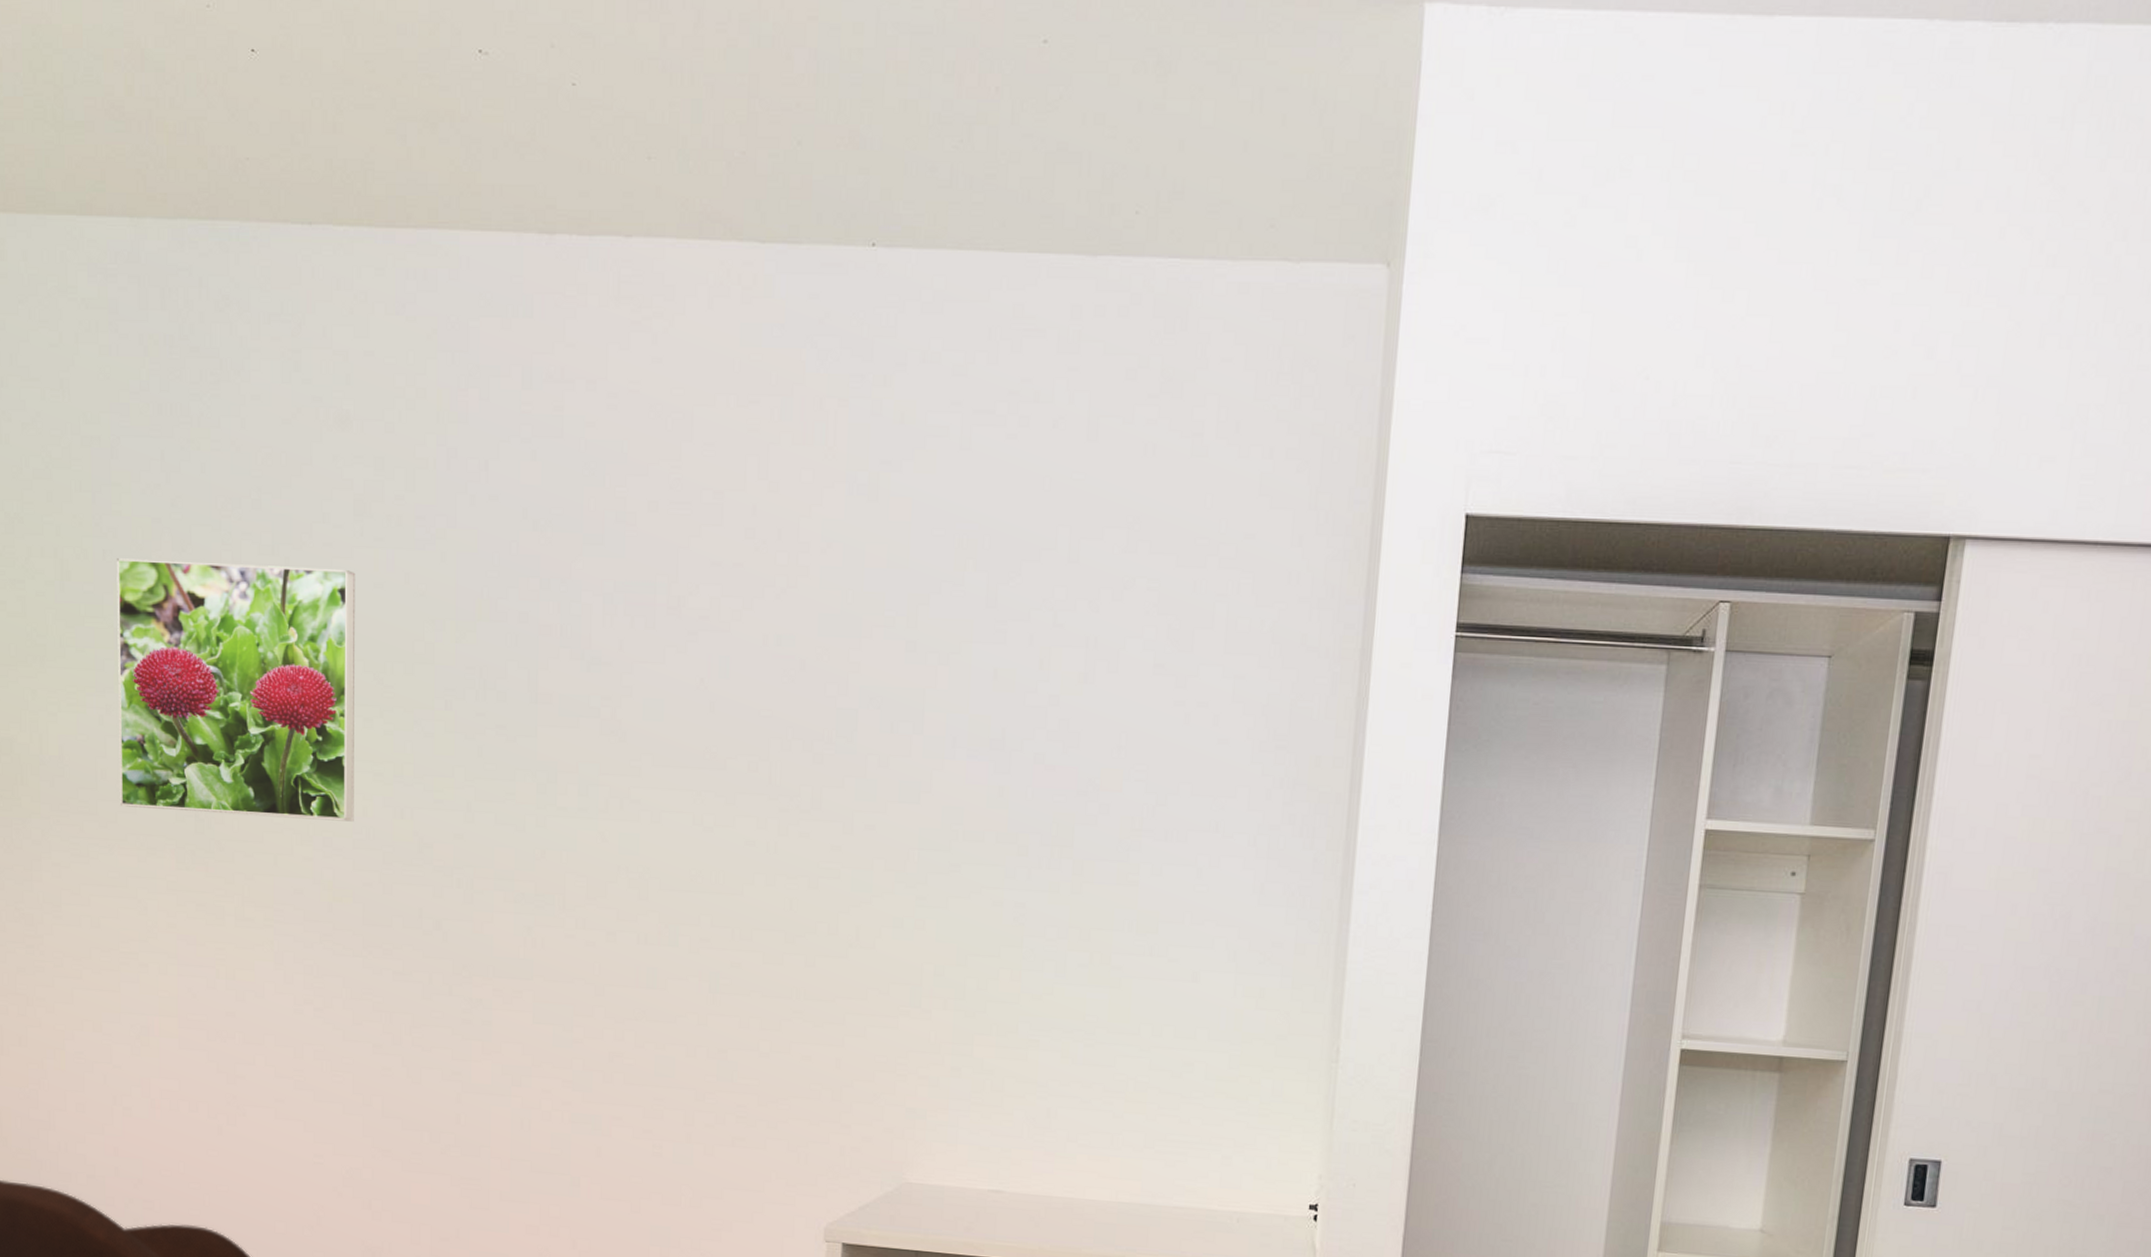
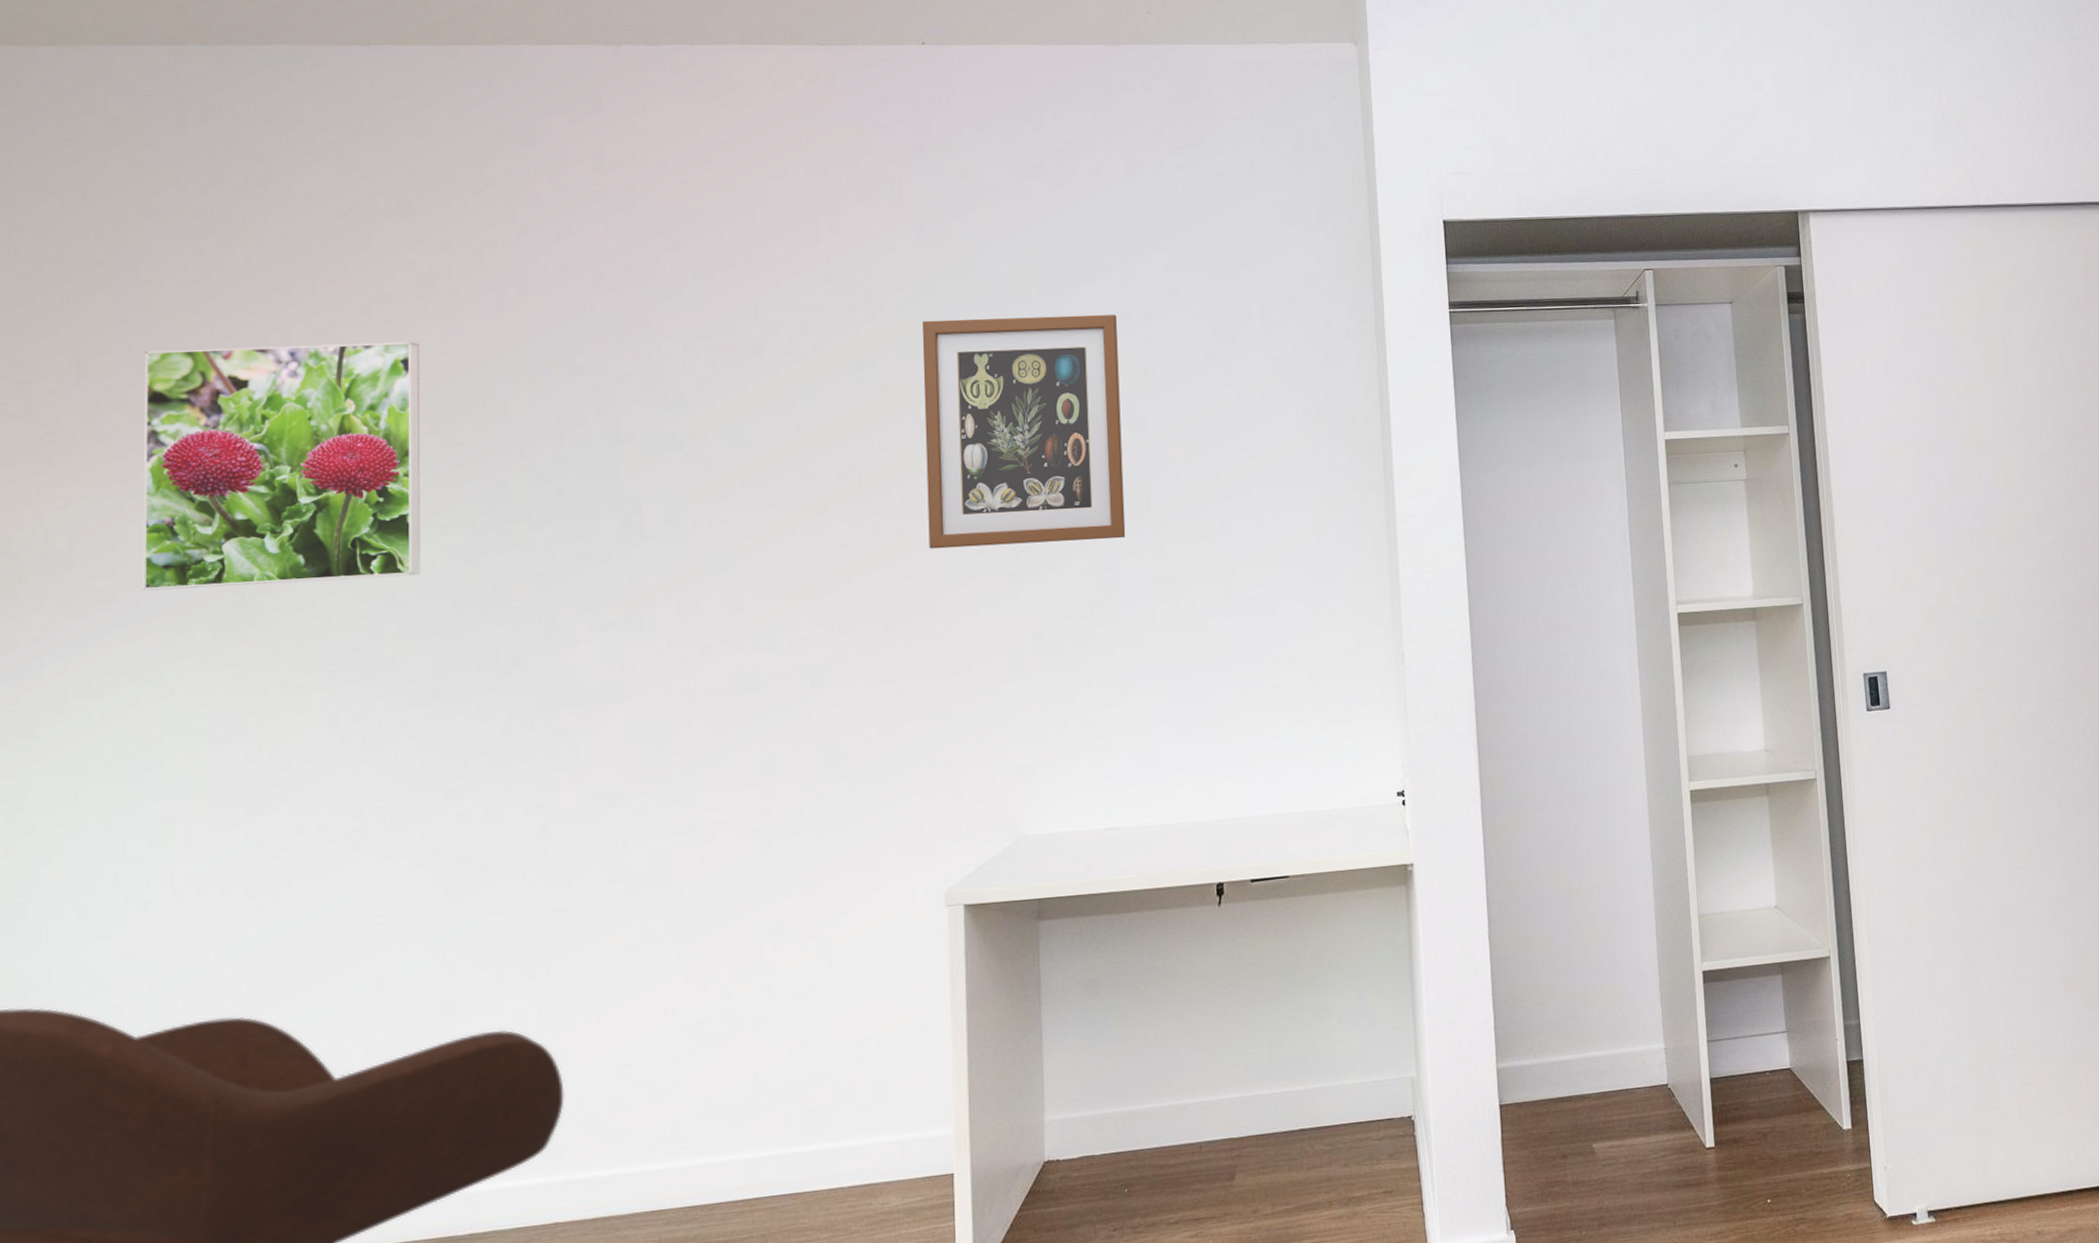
wall art: none [836,592,1060,872] -> present [922,314,1126,549]

